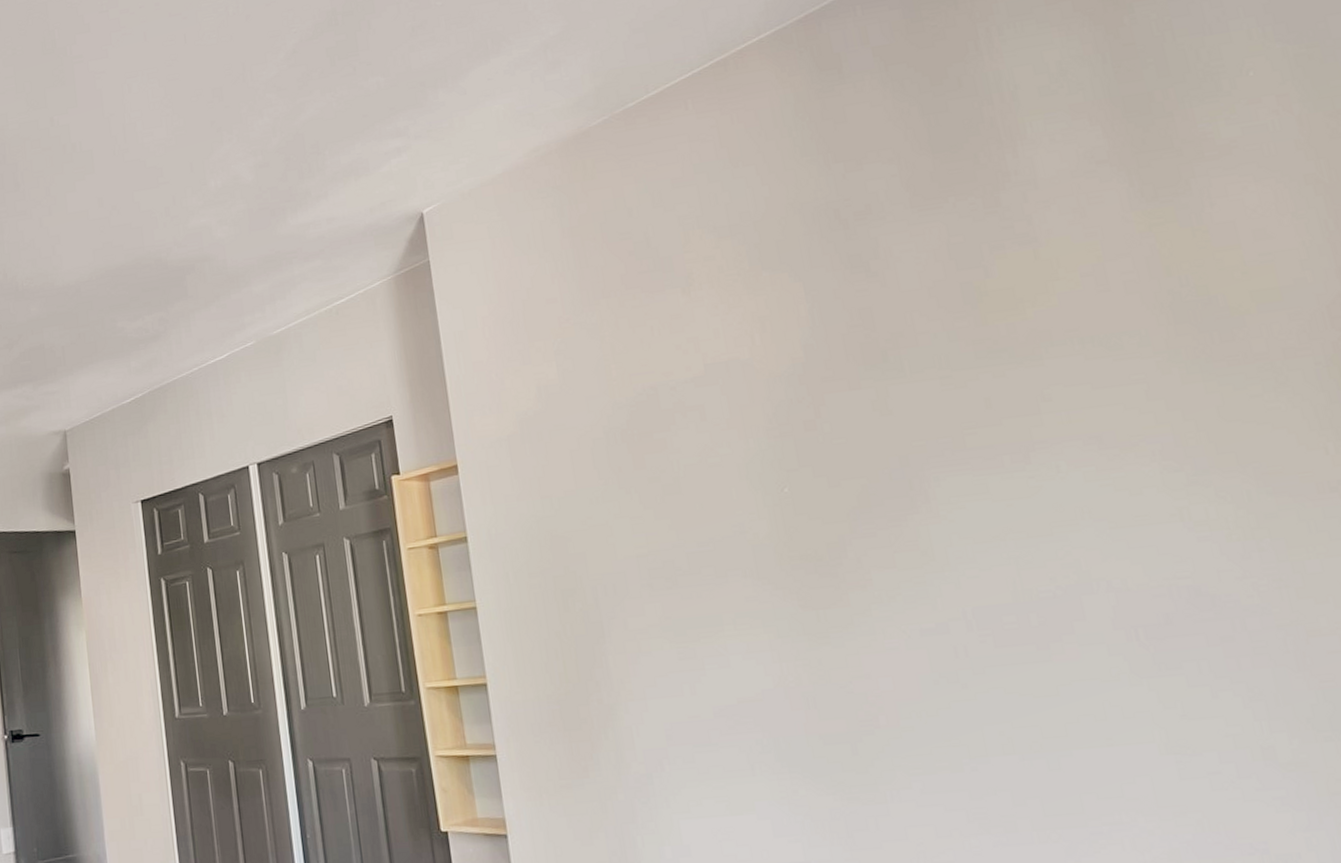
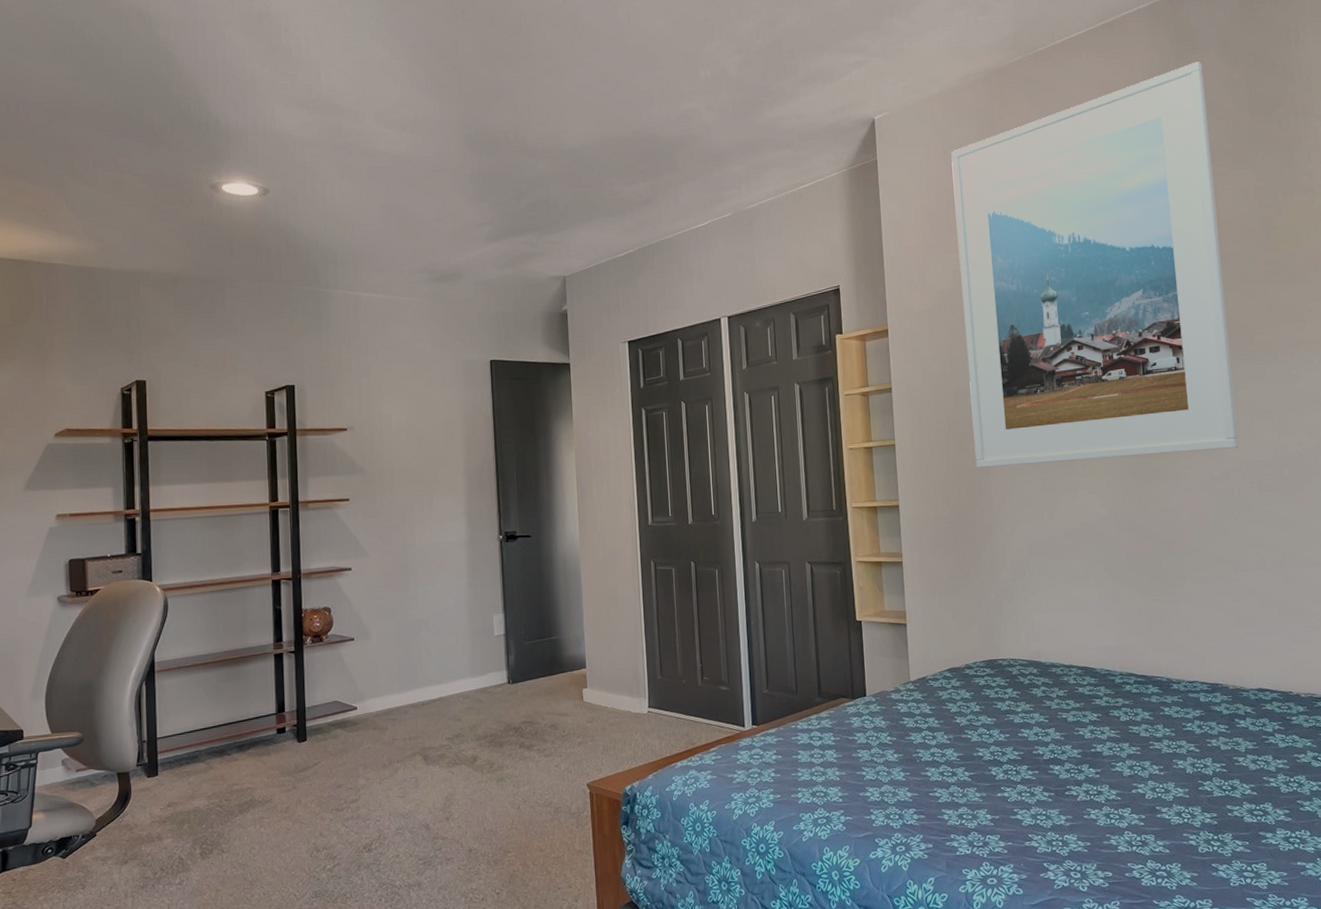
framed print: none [523,93,959,632] -> present [951,61,1239,468]

